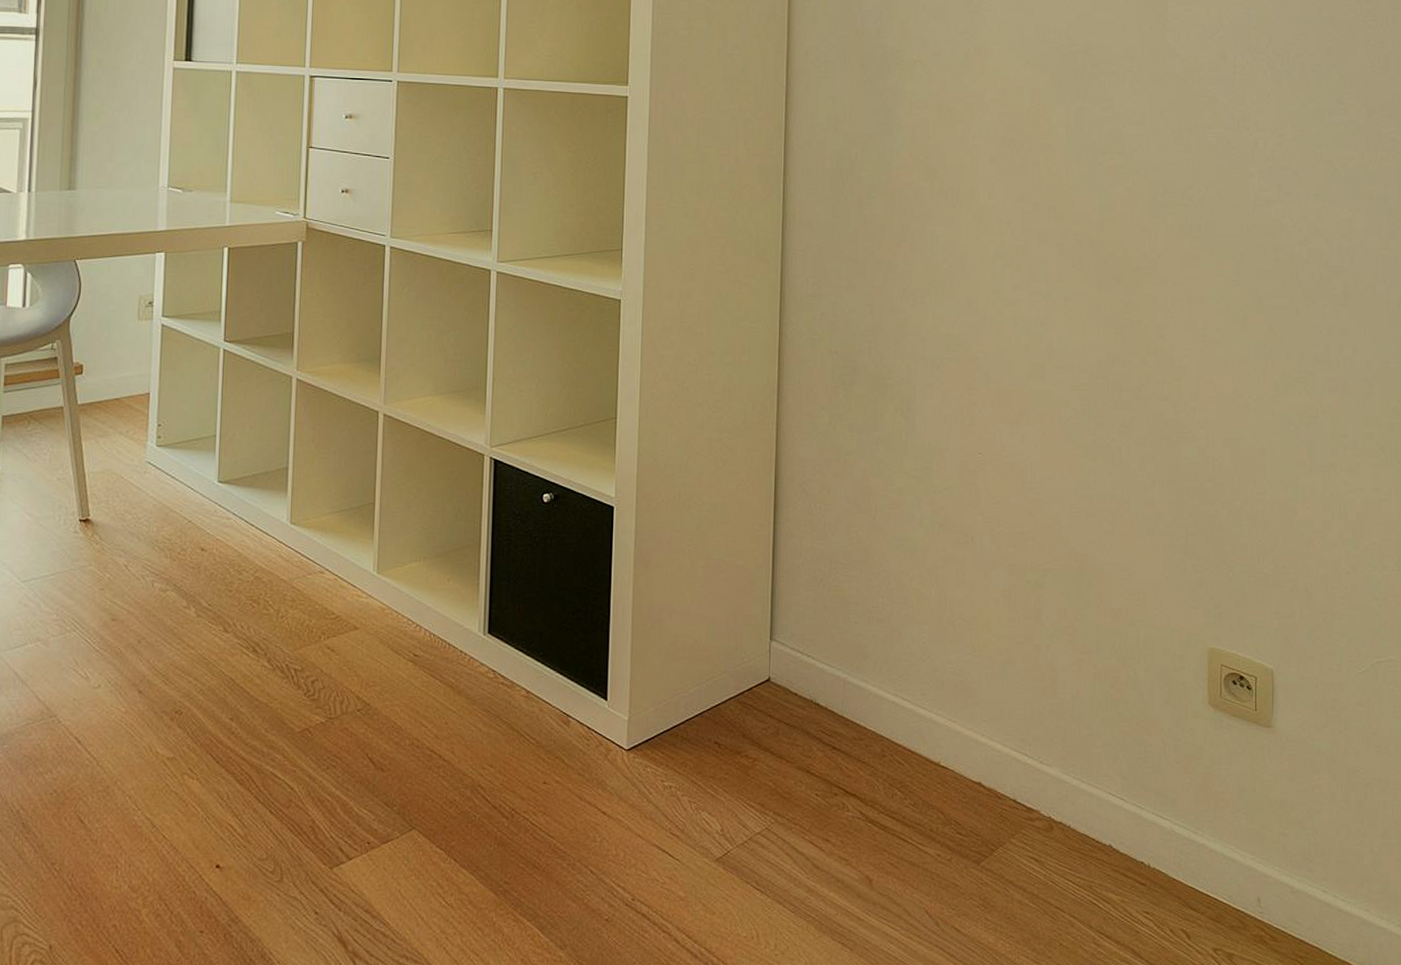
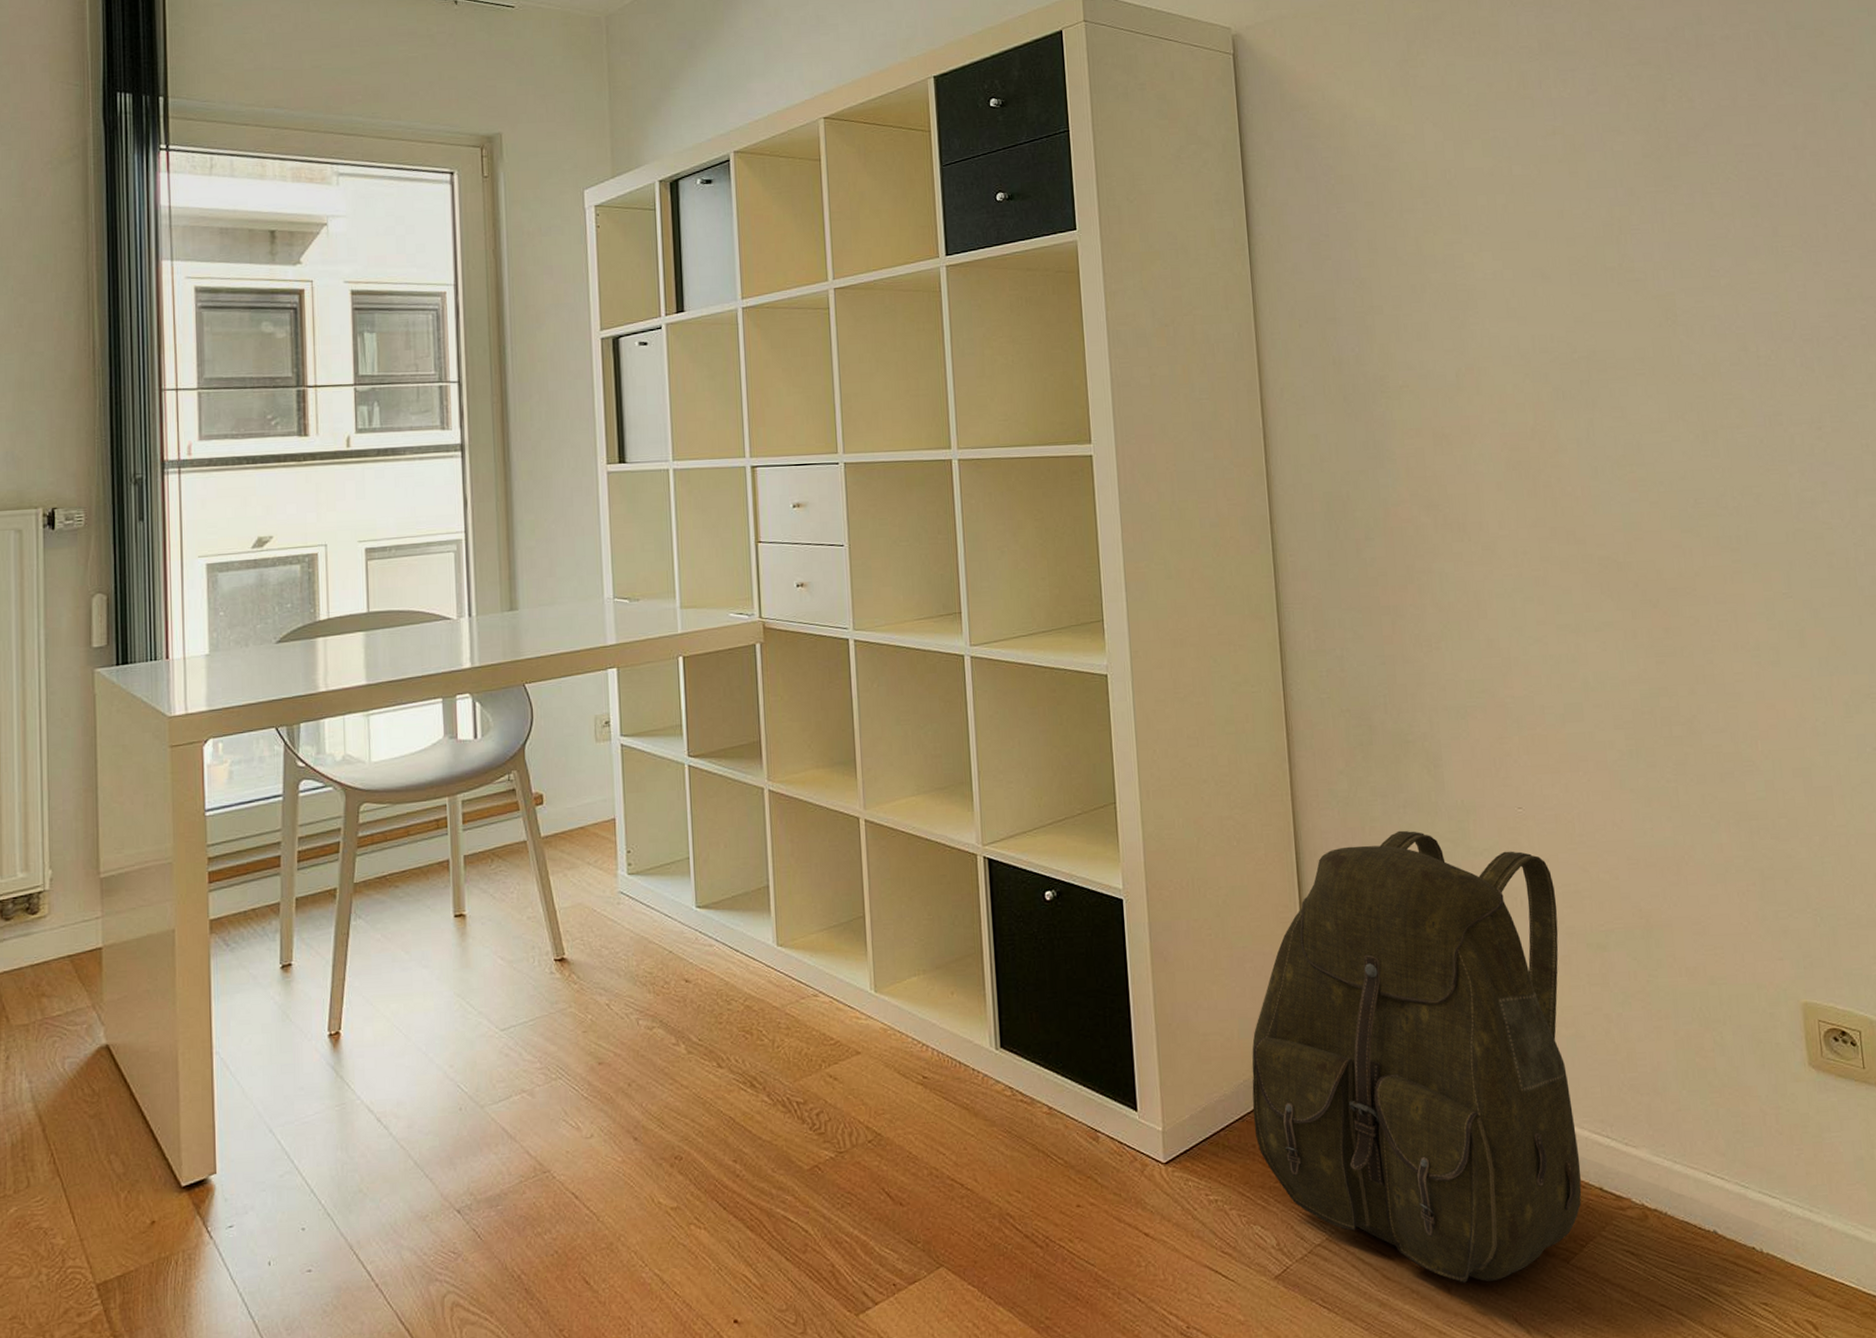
backpack: none [711,465,1003,876] -> present [1251,830,1582,1283]

